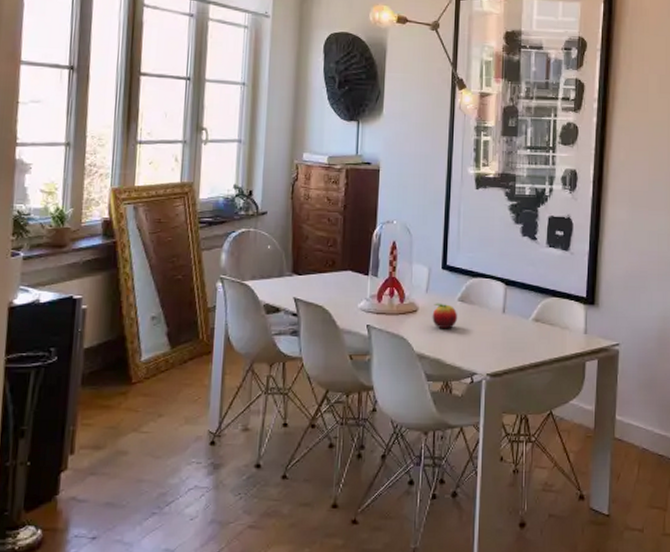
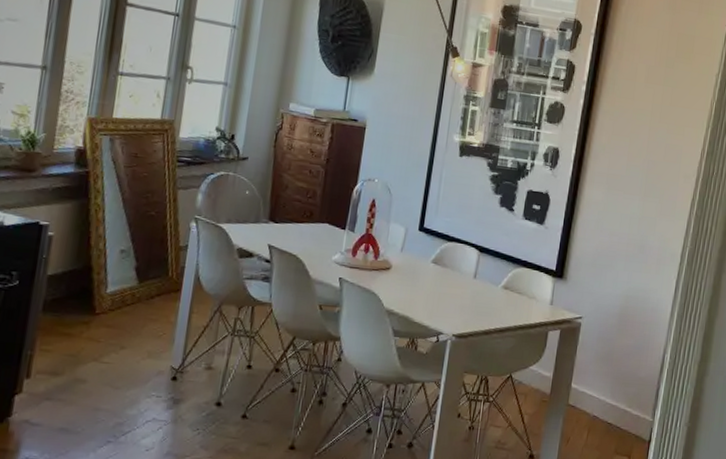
fruit: present [432,303,458,329] -> none [404,262,430,289]

